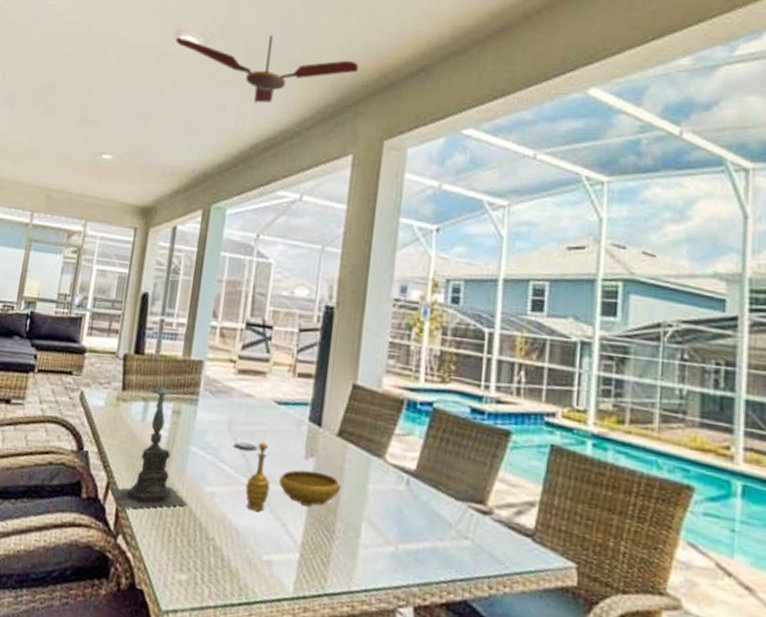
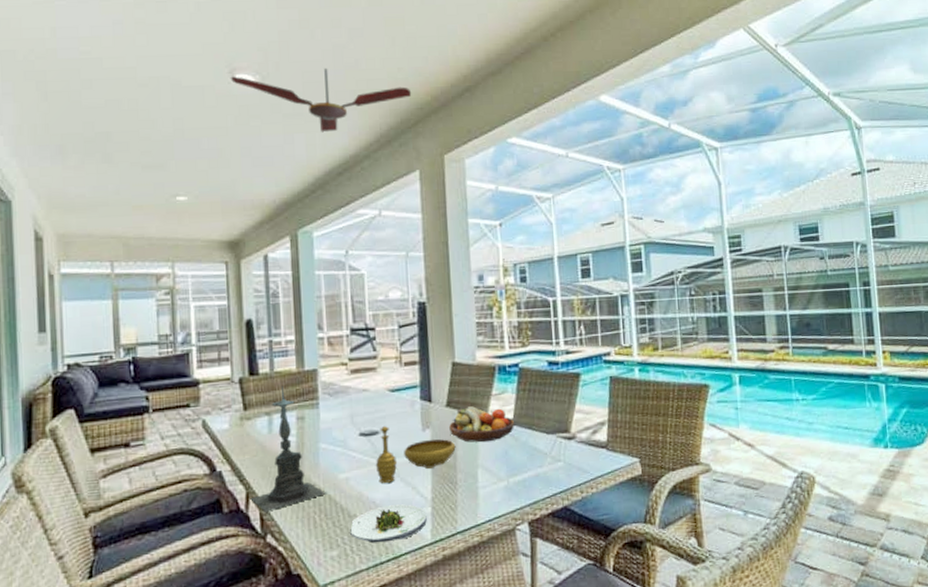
salad plate: none [204,536,293,584] -> present [350,504,427,544]
fruit bowl: none [336,442,417,492] -> present [449,406,515,443]

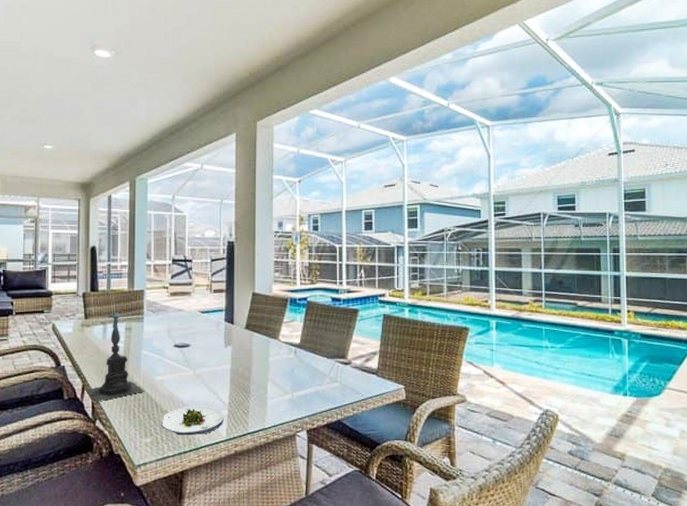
ceiling fan: present [230,67,412,133] -> none [91,47,234,99]
decorative bowl: present [375,425,456,483] -> none [185,340,251,387]
fruit bowl: present [449,406,515,443] -> none [247,330,301,361]

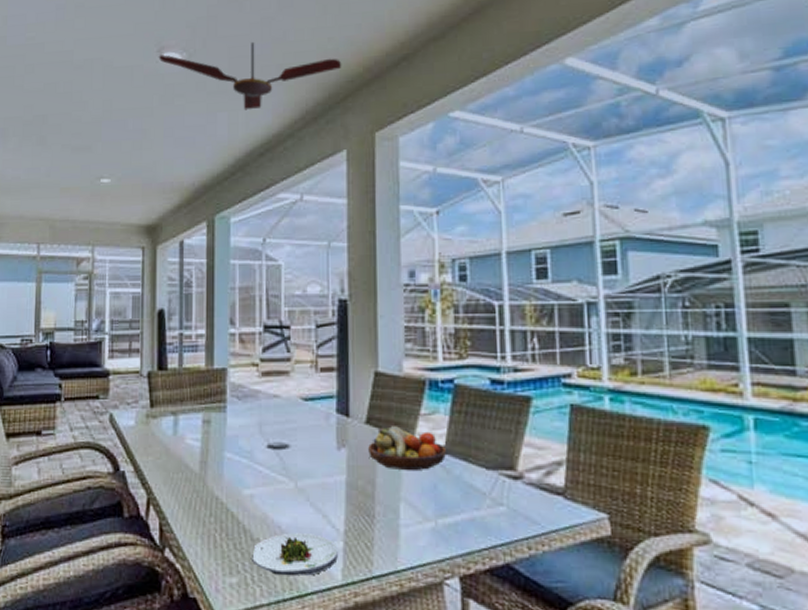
candle holder: present [85,302,145,402] -> none [151,384,228,523]
ceiling fan: none [91,47,234,99] -> present [158,41,342,111]
fruit bowl: none [247,330,301,361] -> present [368,426,447,471]

